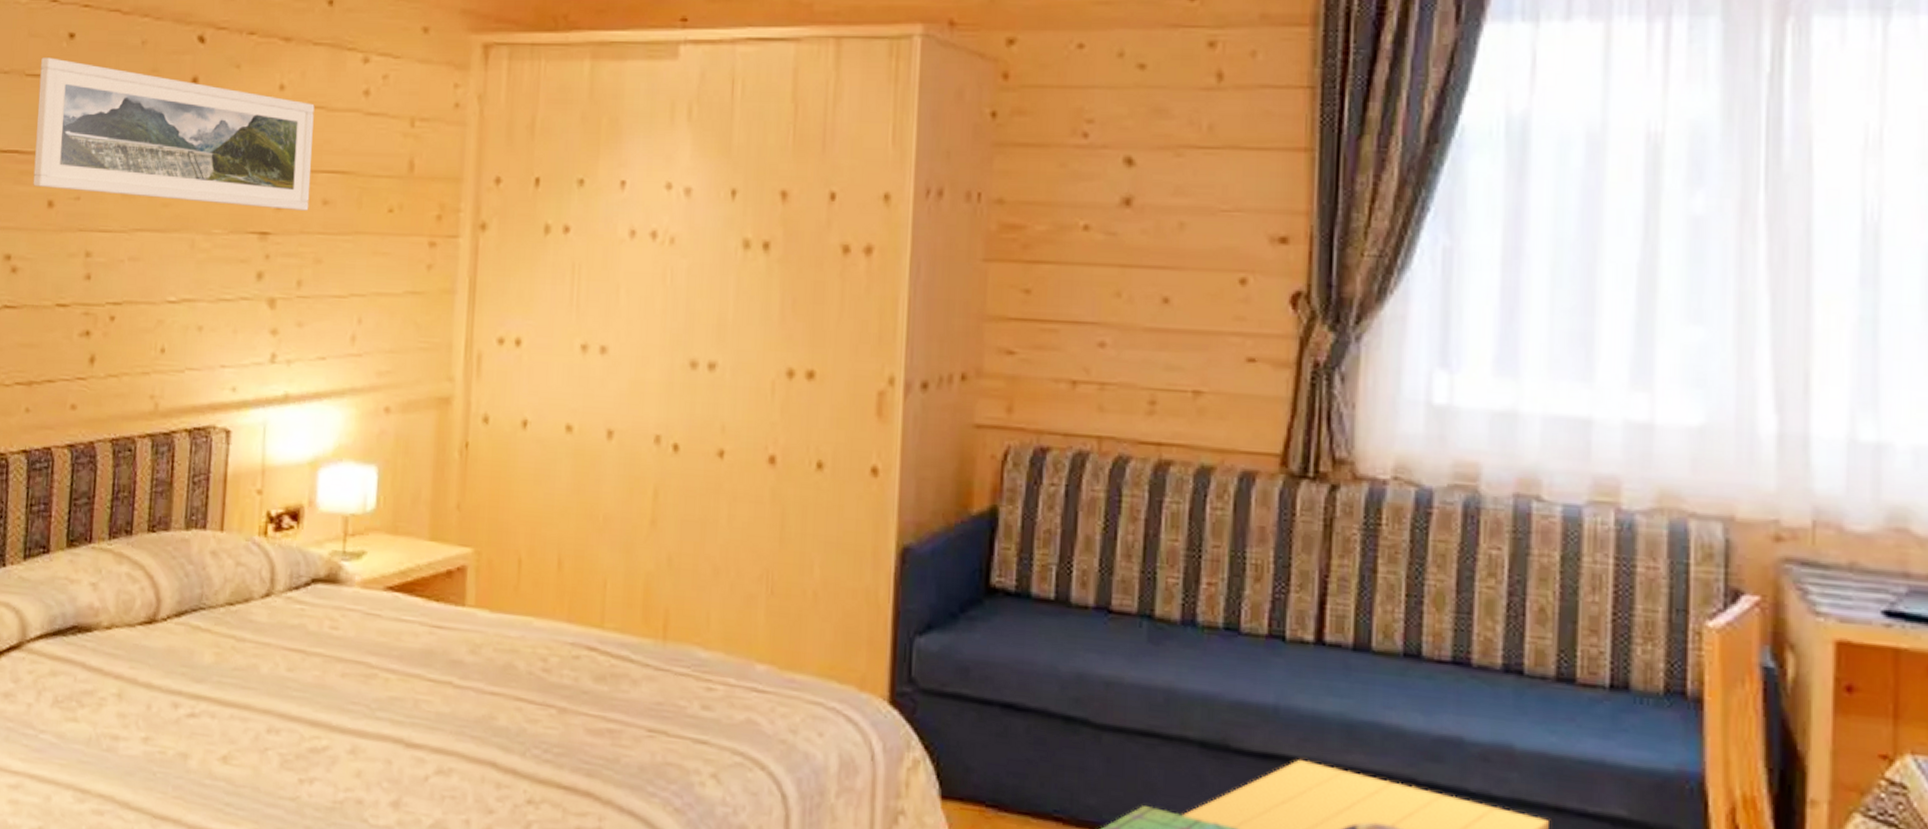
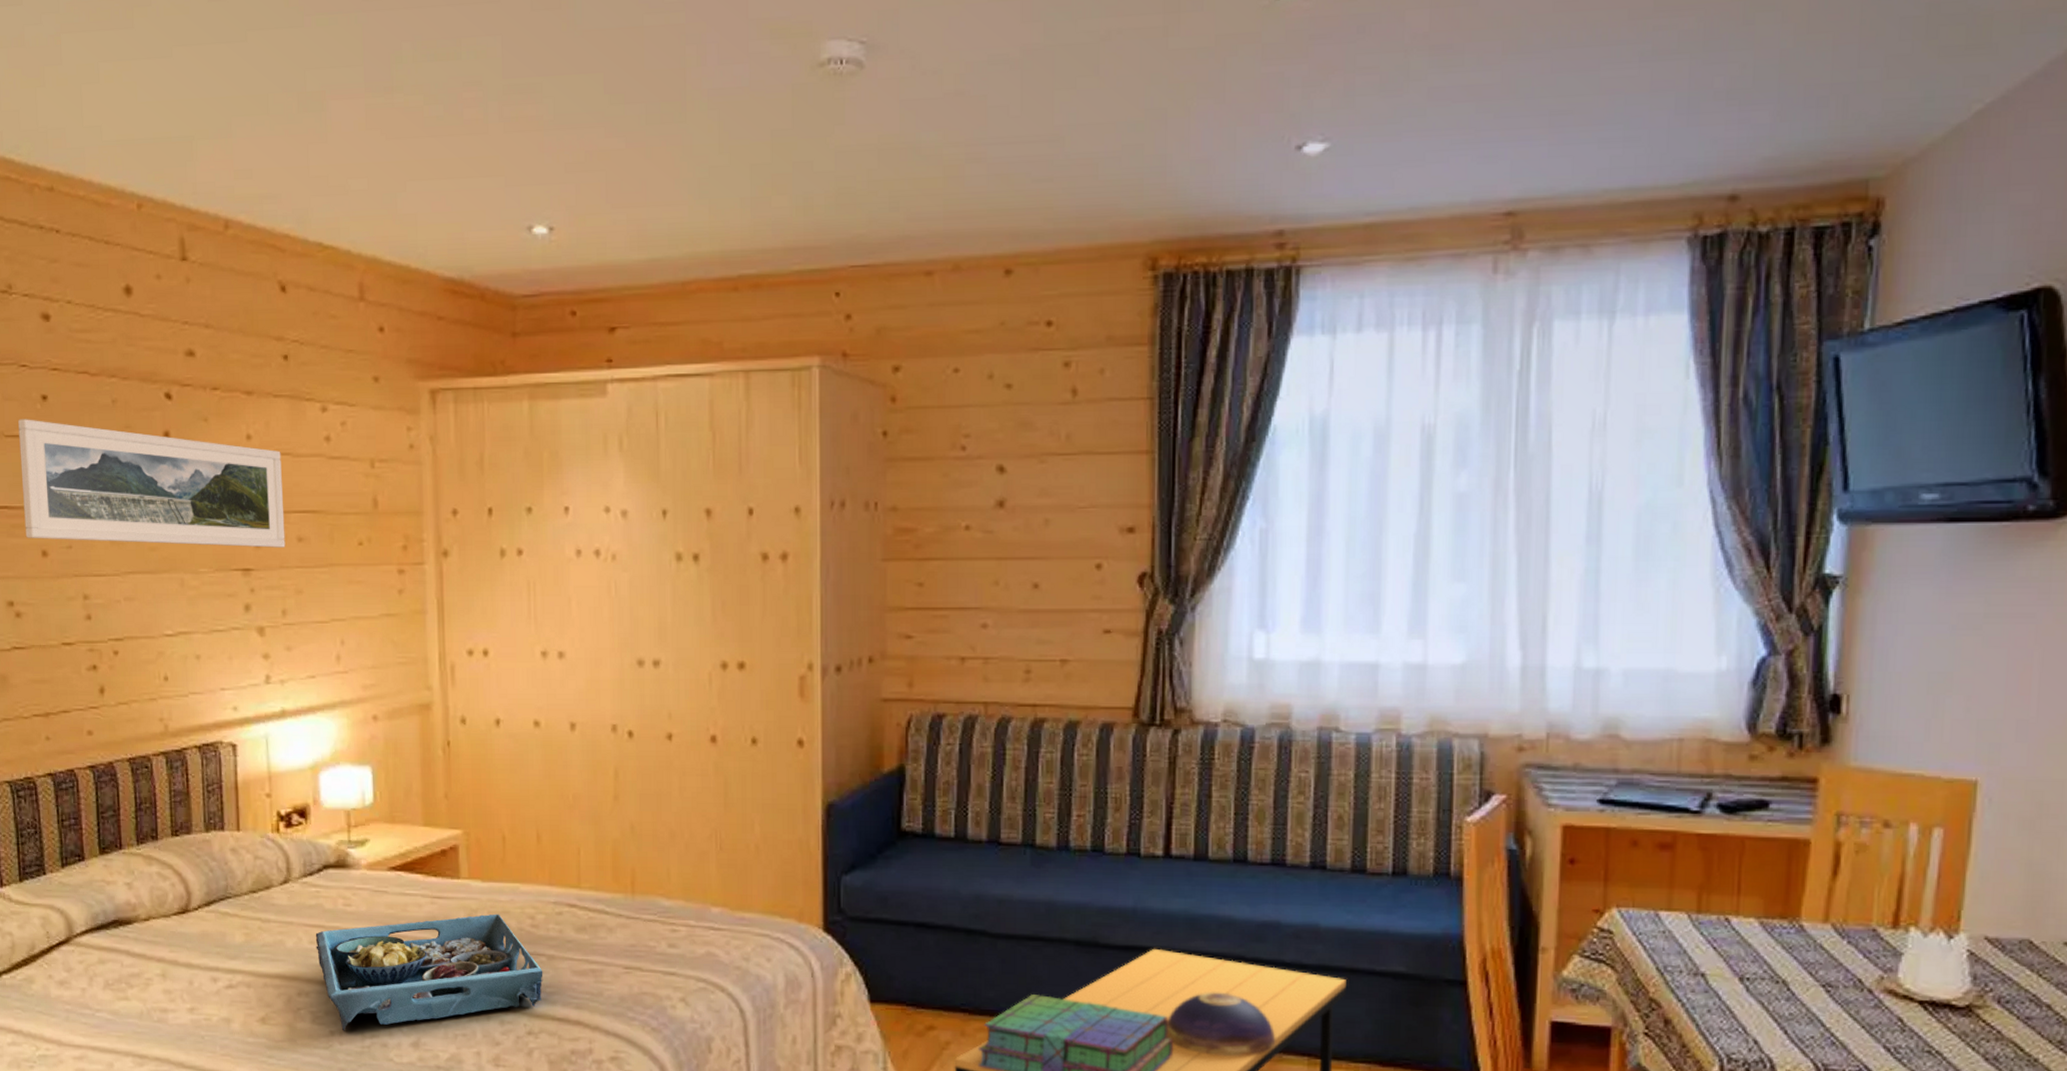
serving tray: none [293,651,552,781] -> present [315,914,544,1031]

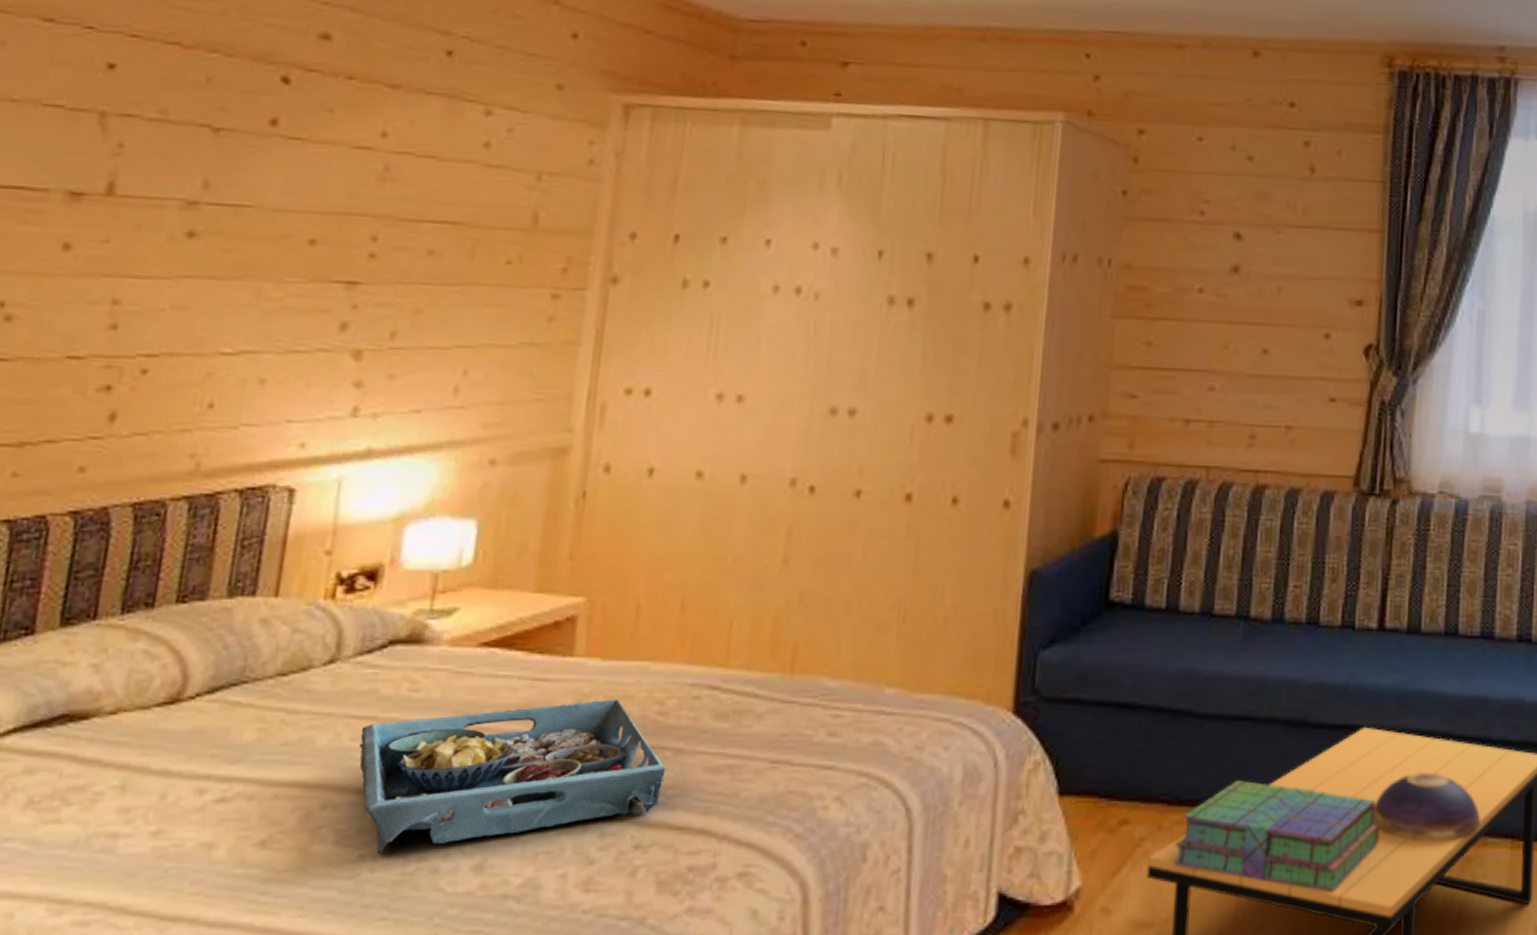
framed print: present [18,419,286,548] -> none [43,87,424,261]

